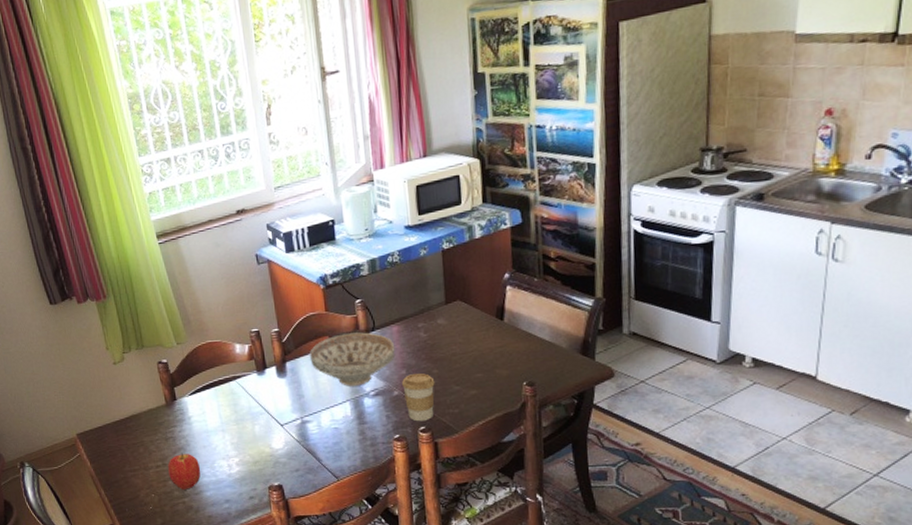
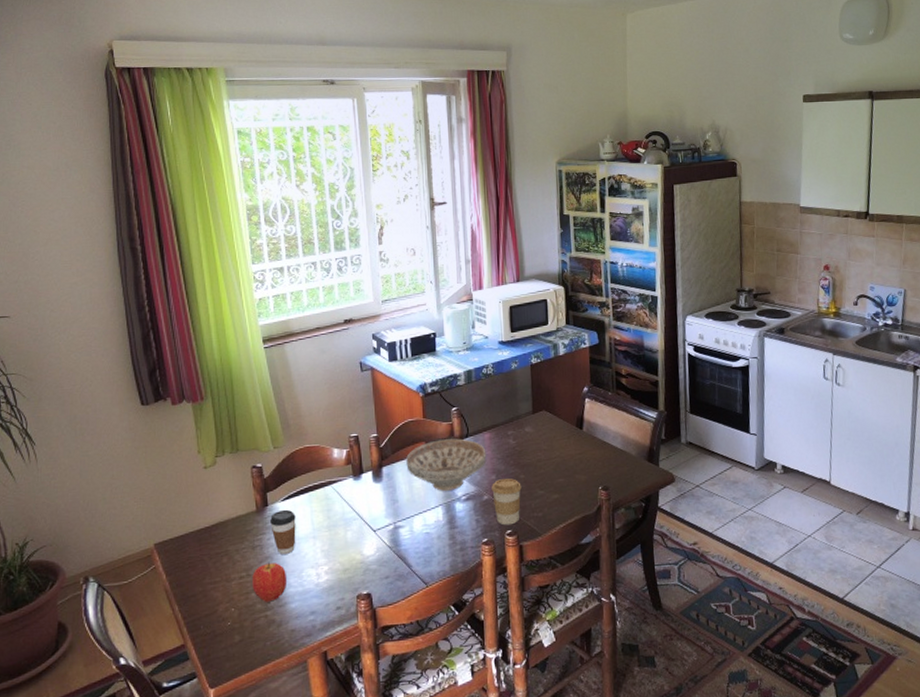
coffee cup: none [179,403,206,446] -> present [270,509,296,554]

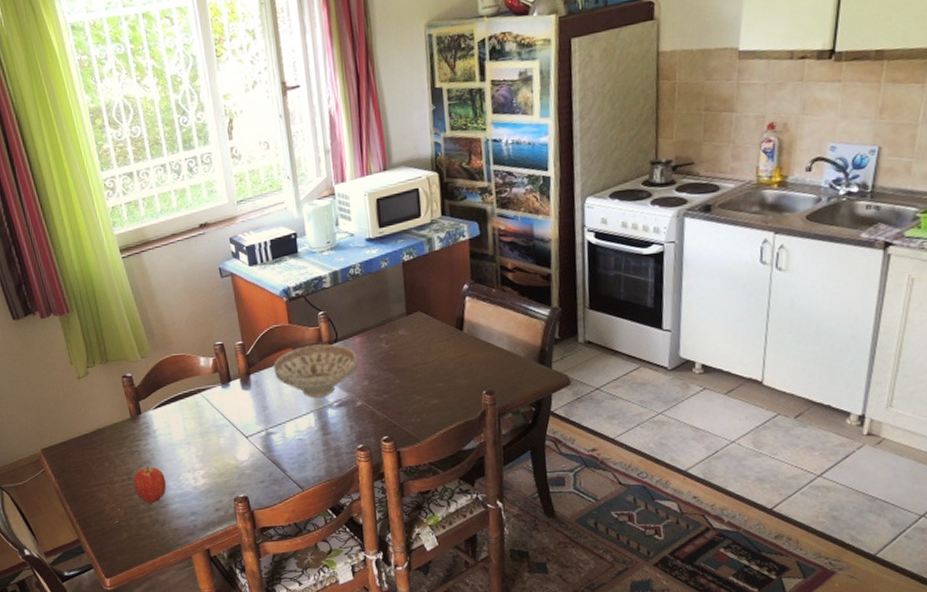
coffee cup: present [270,509,296,554] -> none [144,417,171,459]
coffee cup: present [492,478,522,526] -> none [365,384,397,432]

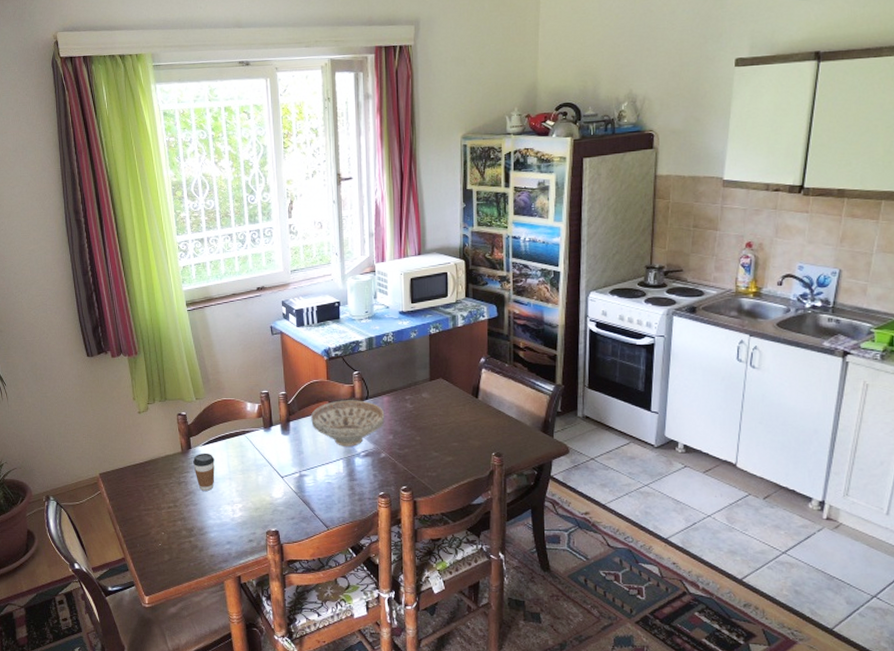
apple: present [133,466,166,503] -> none [179,496,207,530]
coffee cup: none [144,417,171,459] -> present [193,453,215,491]

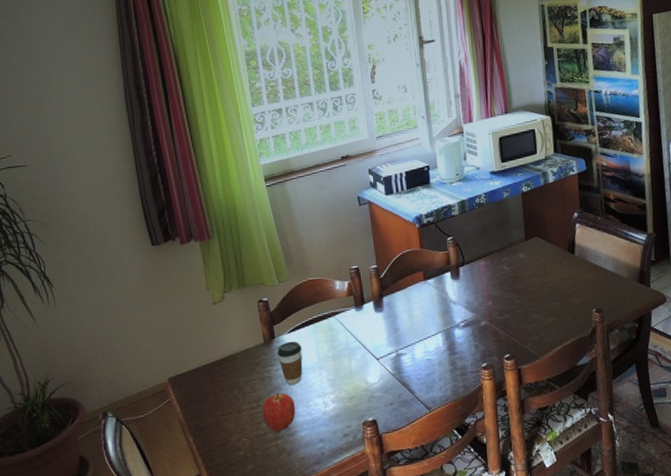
apple: none [179,496,207,530] -> present [262,392,295,432]
decorative bowl: present [311,400,385,446] -> none [405,267,483,319]

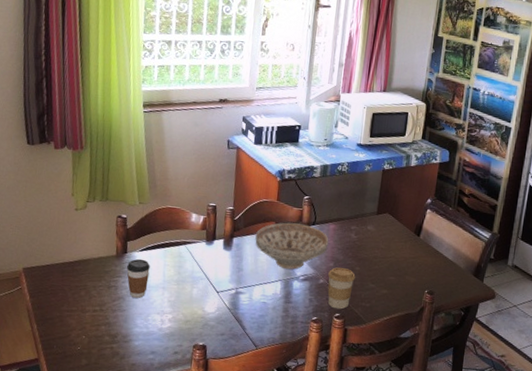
apple: present [262,392,295,432] -> none [103,302,135,336]
decorative bowl: none [405,267,483,319] -> present [255,222,329,270]
coffee cup: none [489,304,518,350] -> present [327,267,356,310]

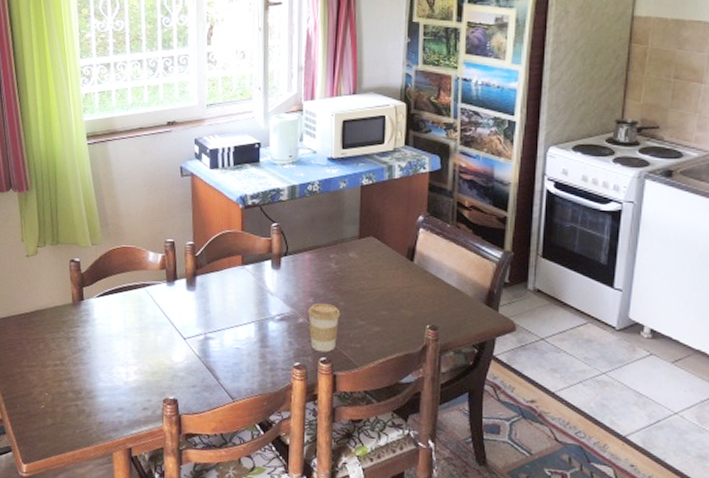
coffee cup: present [127,259,150,298] -> none [85,305,109,349]
decorative bowl: present [255,222,329,270] -> none [221,255,305,309]

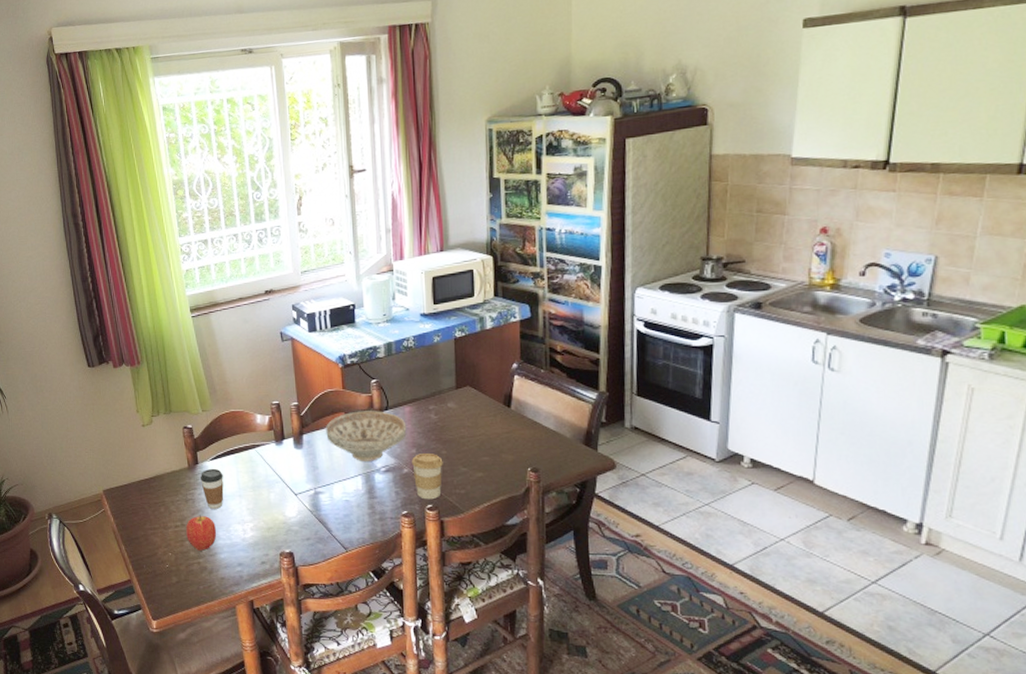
apple: none [65,354,97,392] -> present [186,515,216,551]
coffee cup: none [85,305,109,349] -> present [201,468,224,509]
decorative bowl: none [221,255,305,309] -> present [326,411,407,461]

